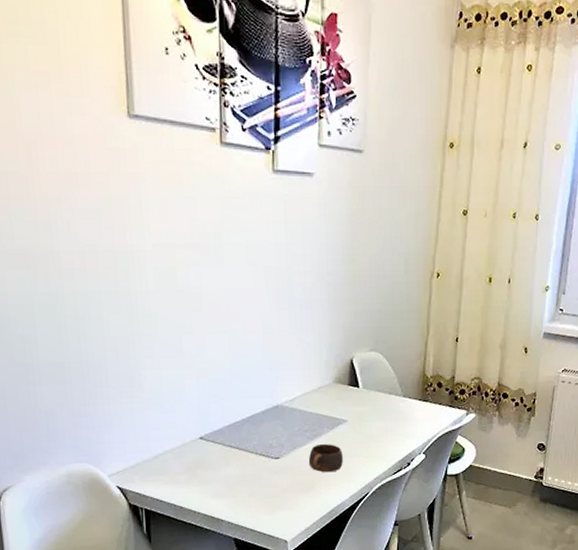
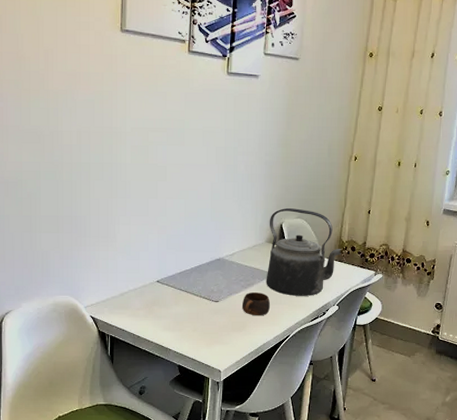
kettle: none [336,339,427,446] -> present [266,208,342,296]

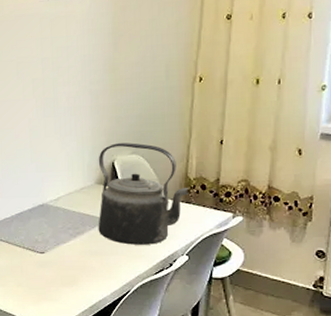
cup: present [243,293,270,316] -> none [72,242,104,269]

